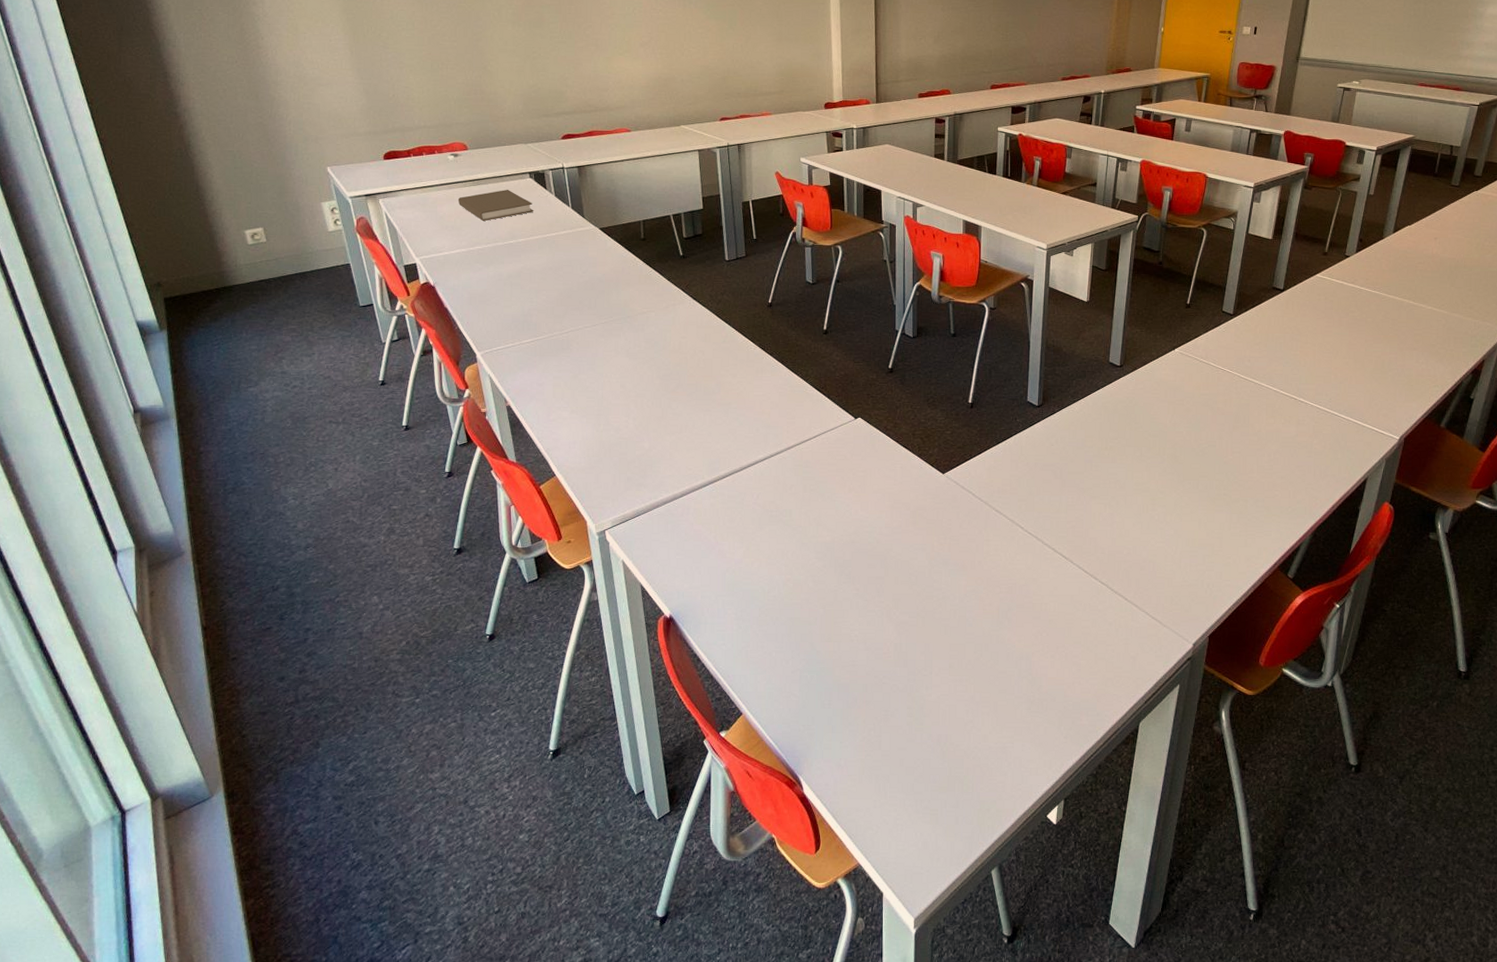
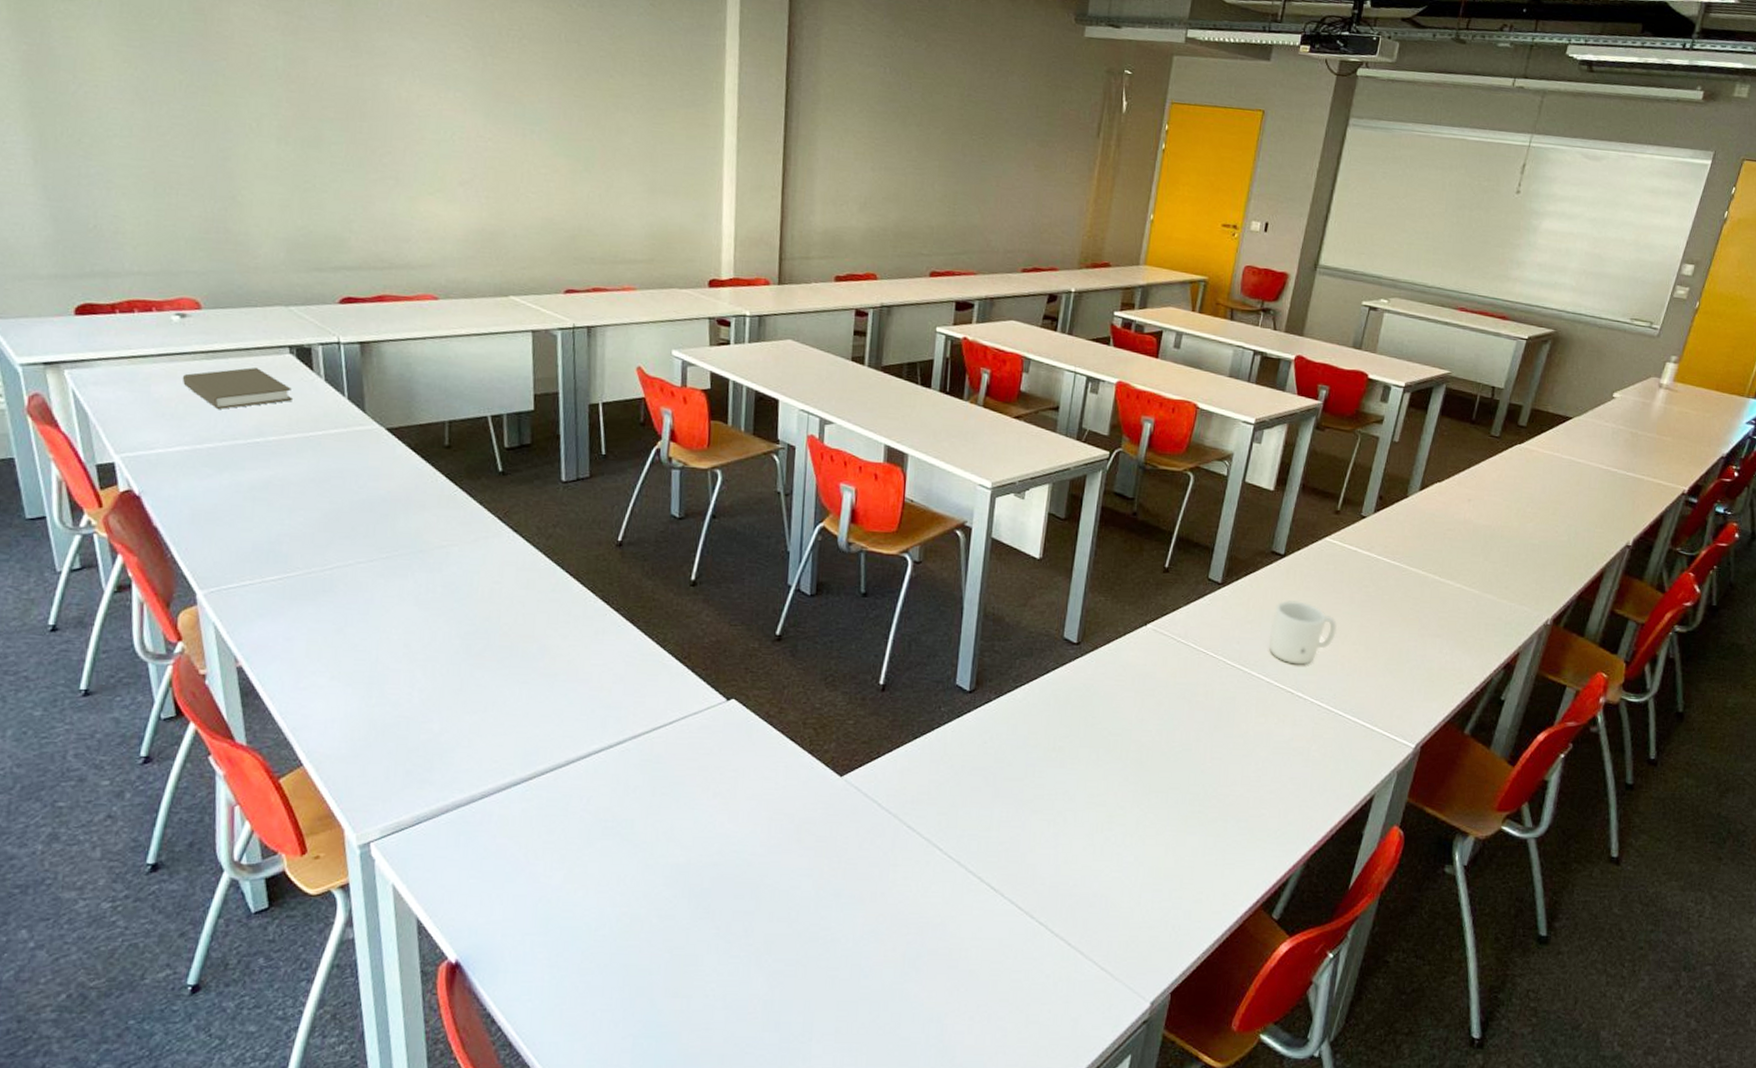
mug: none [1274,326,1330,376] -> present [1269,600,1338,665]

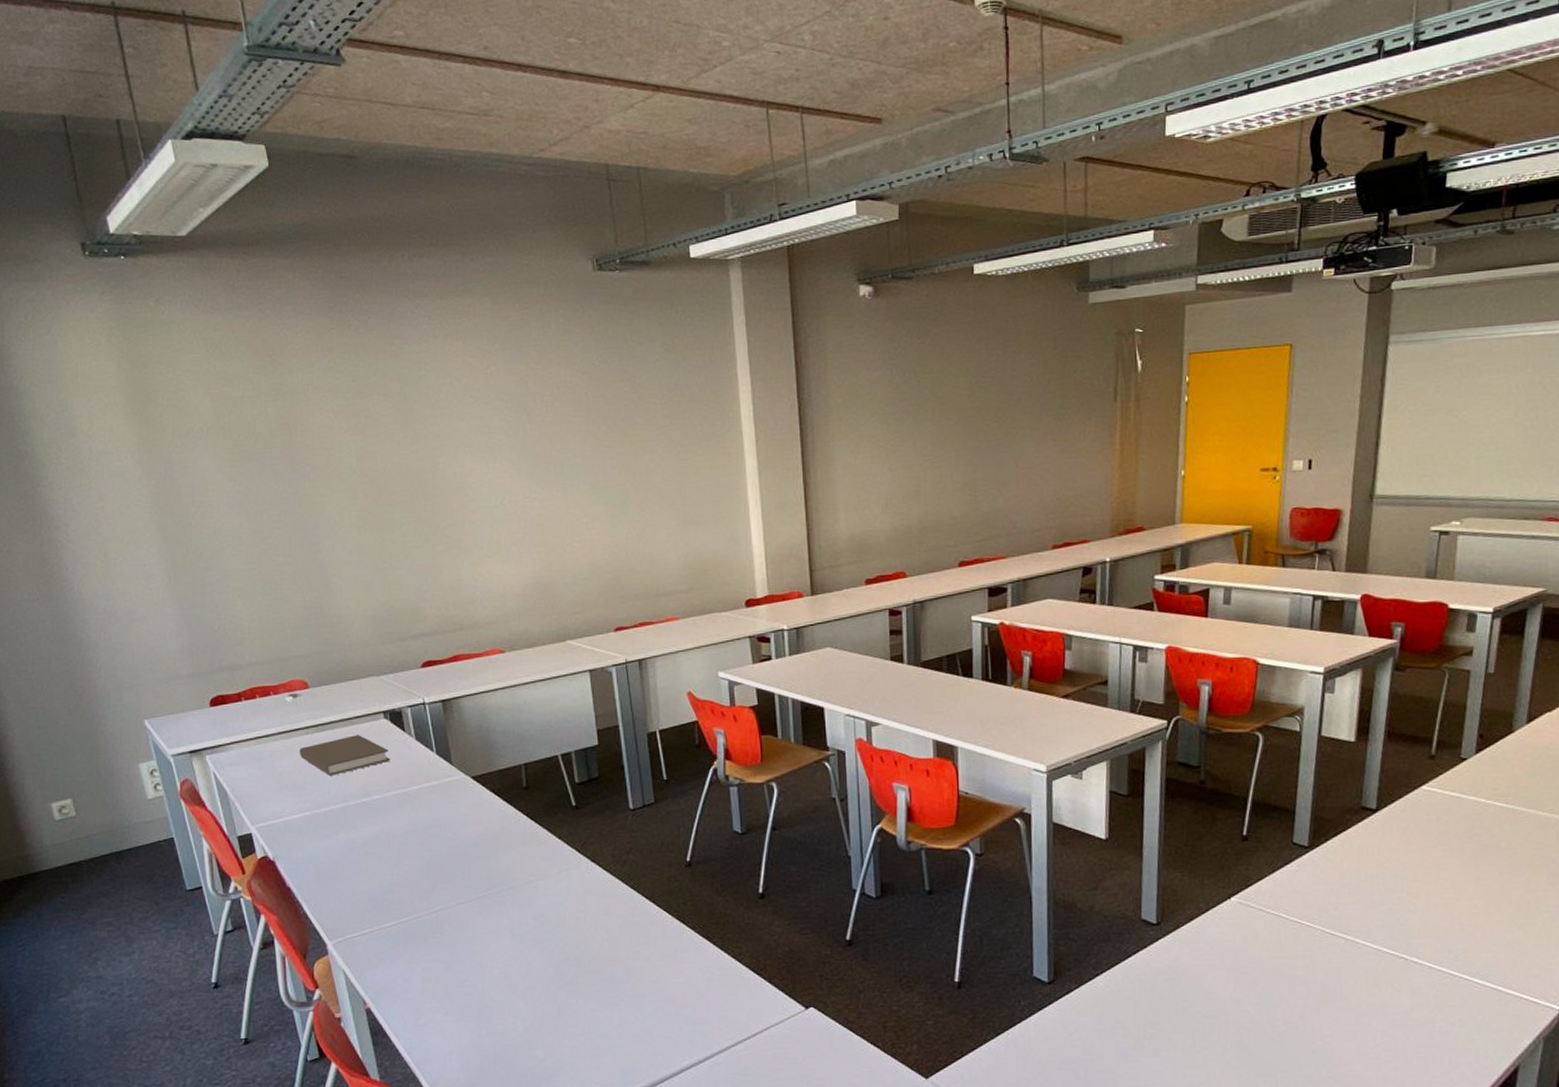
mug: present [1269,600,1338,665] -> none [1370,858,1450,927]

